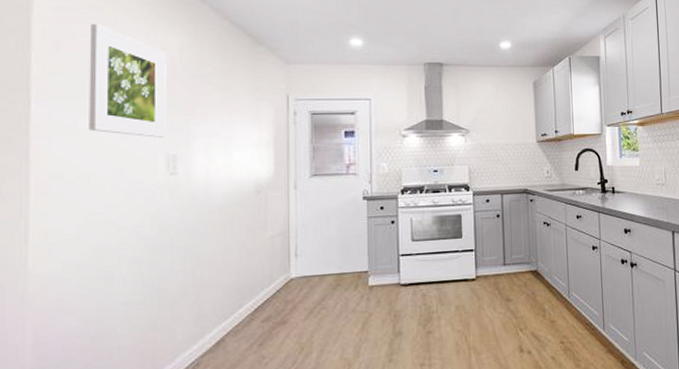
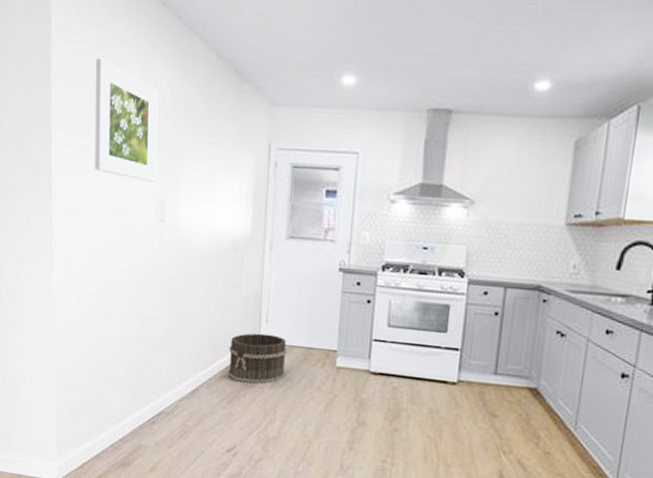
bucket: none [257,267,319,322] -> present [228,333,287,384]

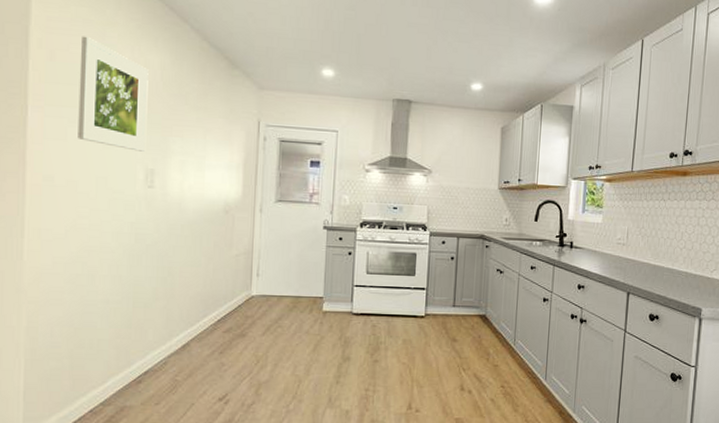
bucket: present [228,333,287,384] -> none [220,286,277,333]

